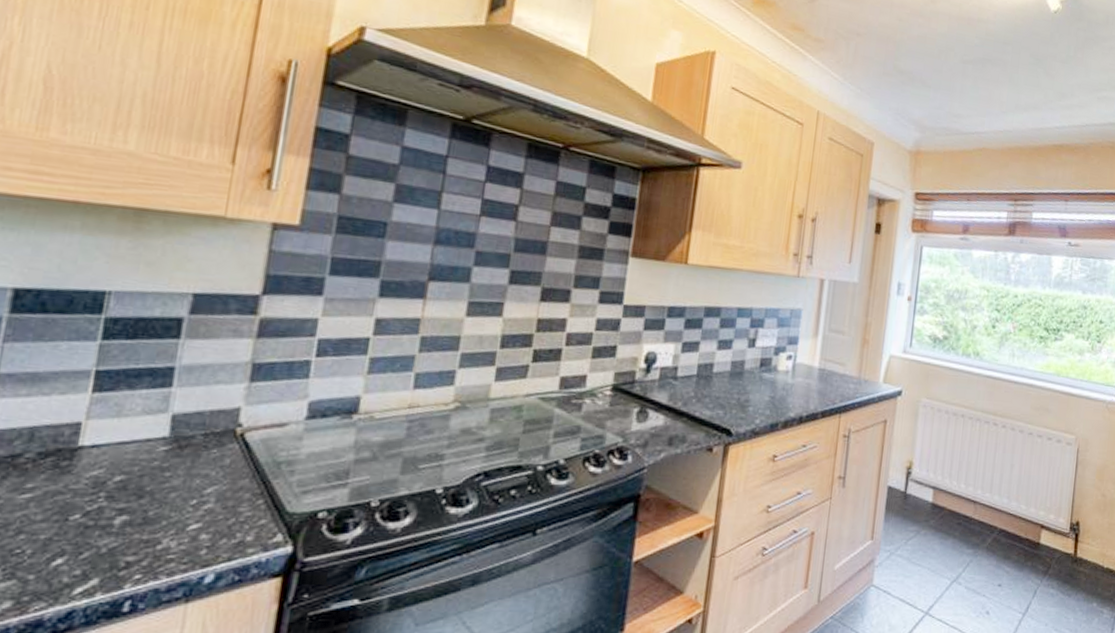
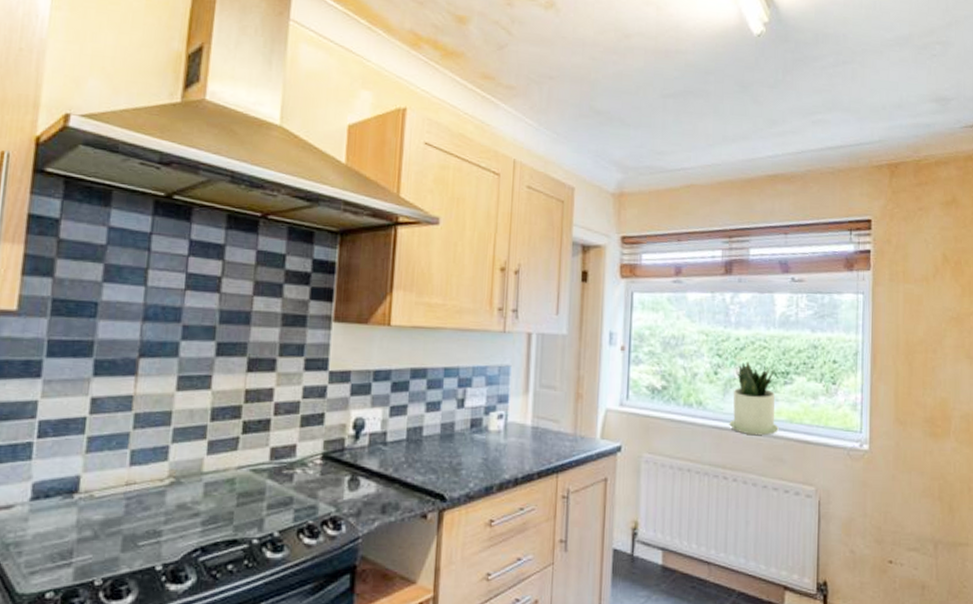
planter: none [1002,317,1048,387] -> present [729,361,779,436]

